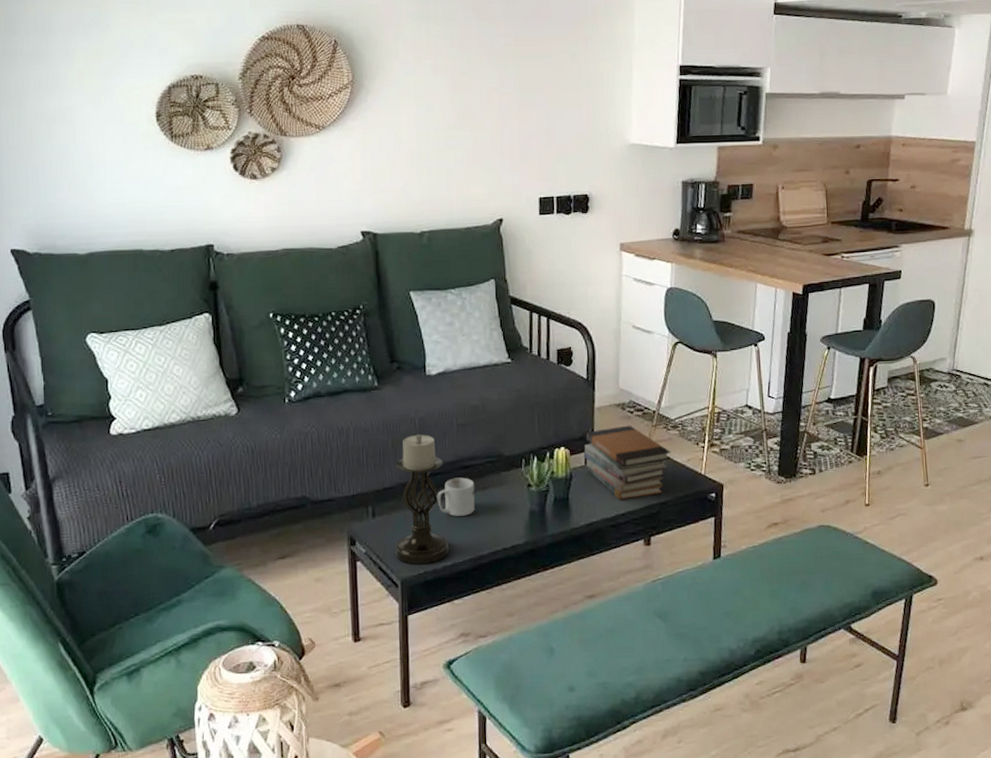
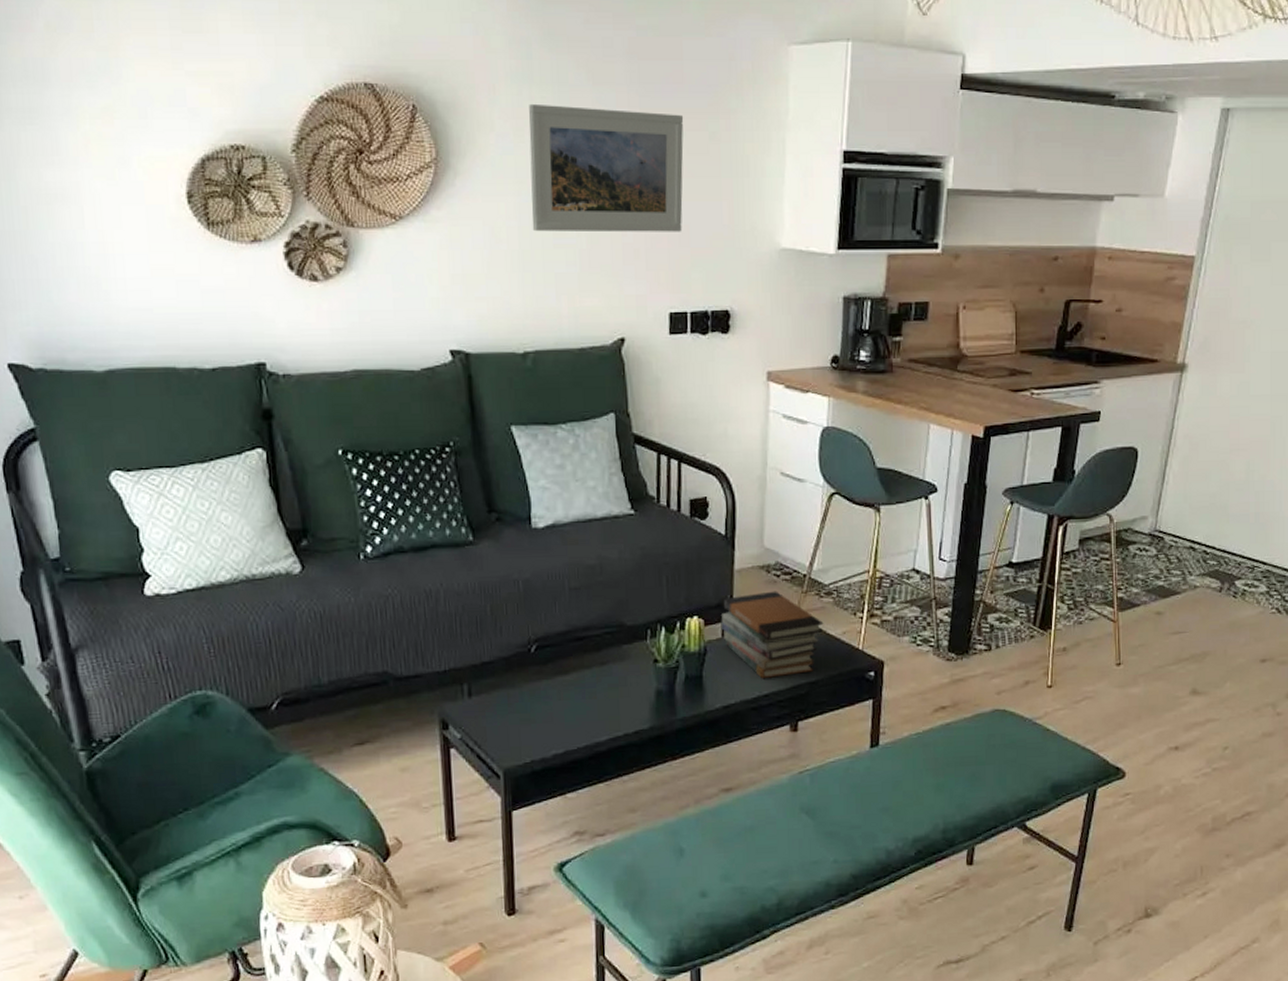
candle holder: present [394,434,450,565] -> none [495,599,561,753]
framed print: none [426,36,550,136] -> present [529,103,684,233]
mug: present [437,477,475,516] -> none [545,651,591,696]

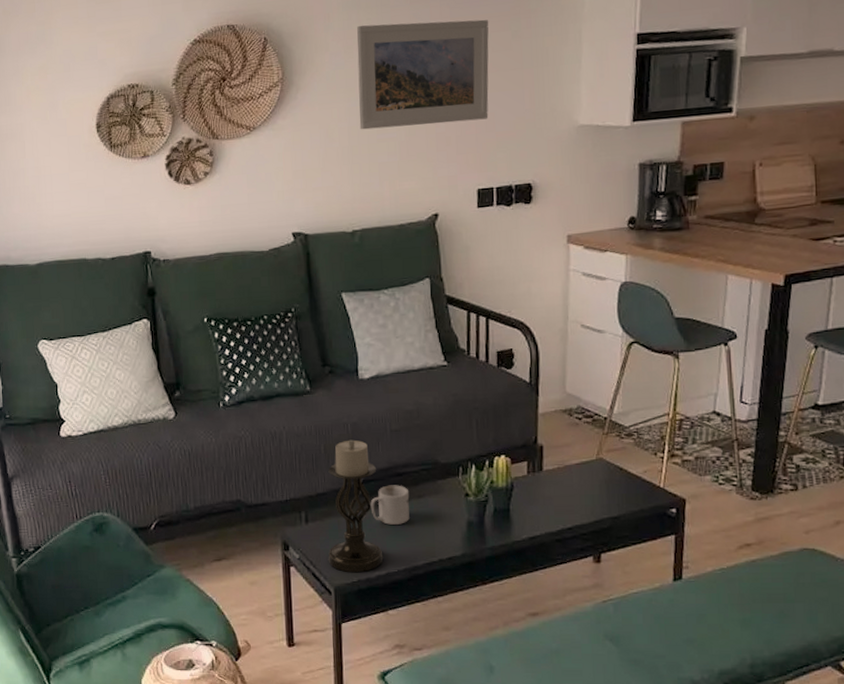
candle holder: none [495,599,561,753] -> present [328,439,384,573]
mug: none [545,651,591,696] -> present [370,485,410,525]
book stack: present [721,591,824,679] -> none [526,432,625,514]

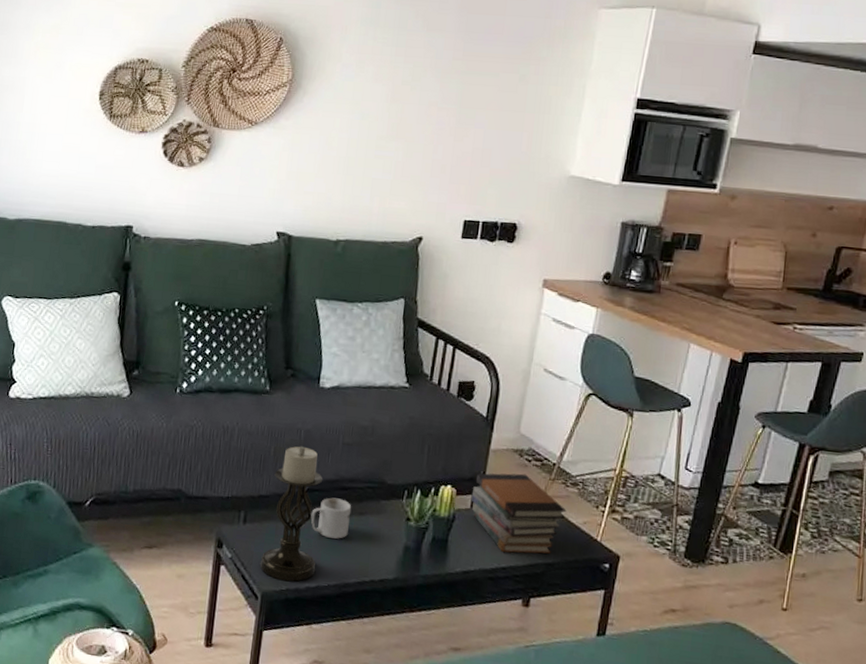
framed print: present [357,19,489,130] -> none [359,42,500,154]
book stack: none [526,432,625,514] -> present [471,473,567,554]

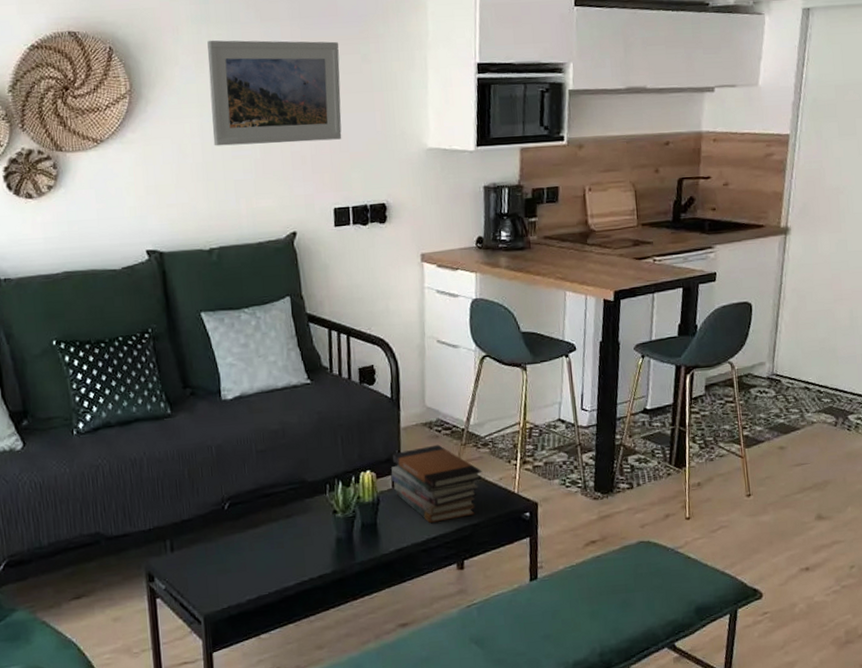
candle holder: present [259,446,323,582] -> none [193,462,254,600]
mug: present [311,497,352,539] -> none [238,506,279,547]
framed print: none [359,42,500,154] -> present [207,40,342,146]

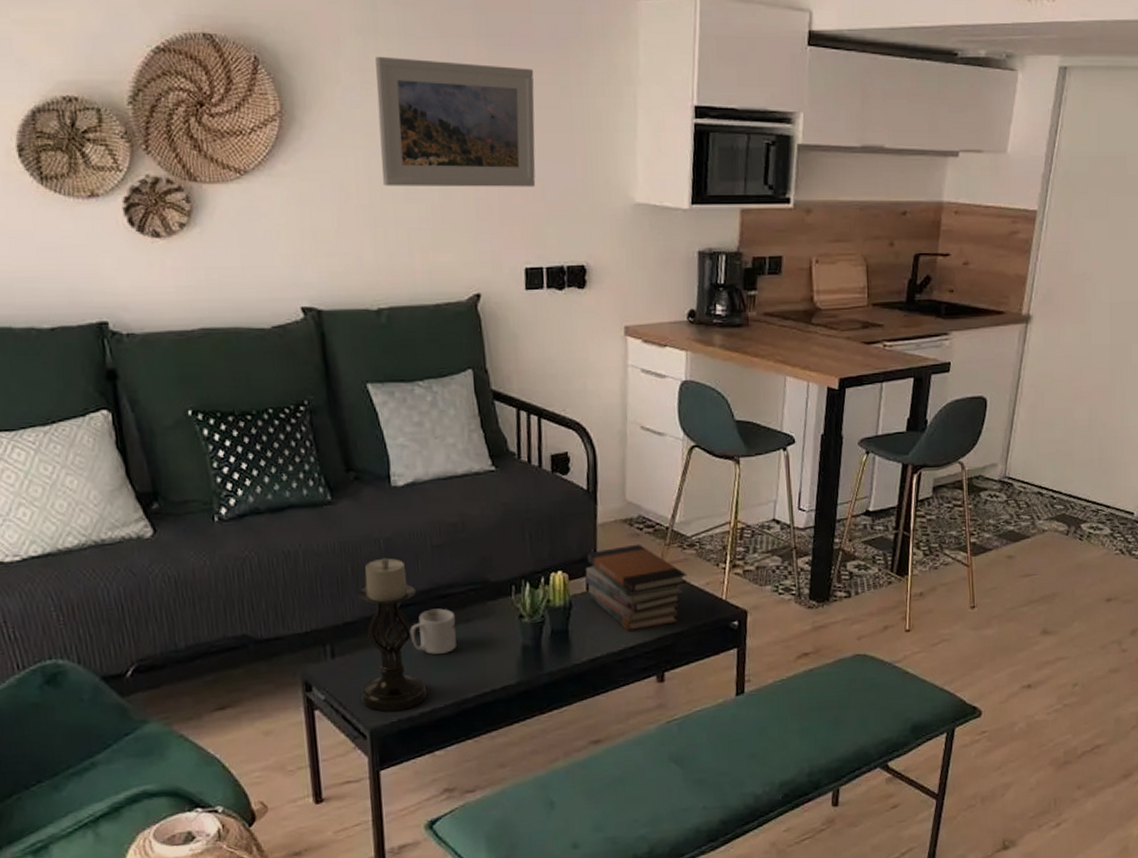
candle holder: none [193,462,254,600] -> present [357,558,428,712]
mug: none [238,506,279,547] -> present [410,608,457,654]

